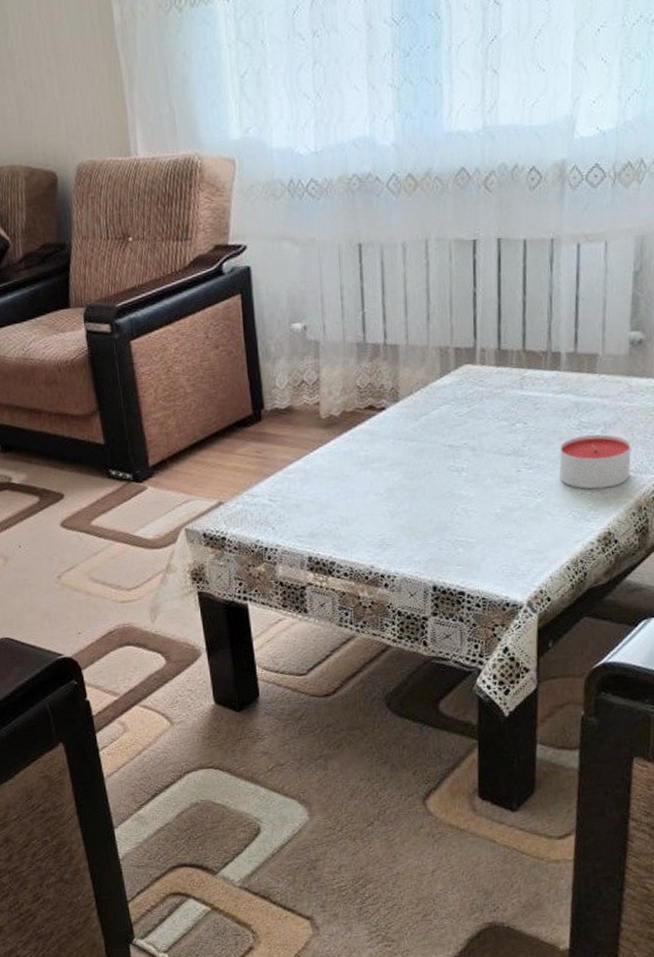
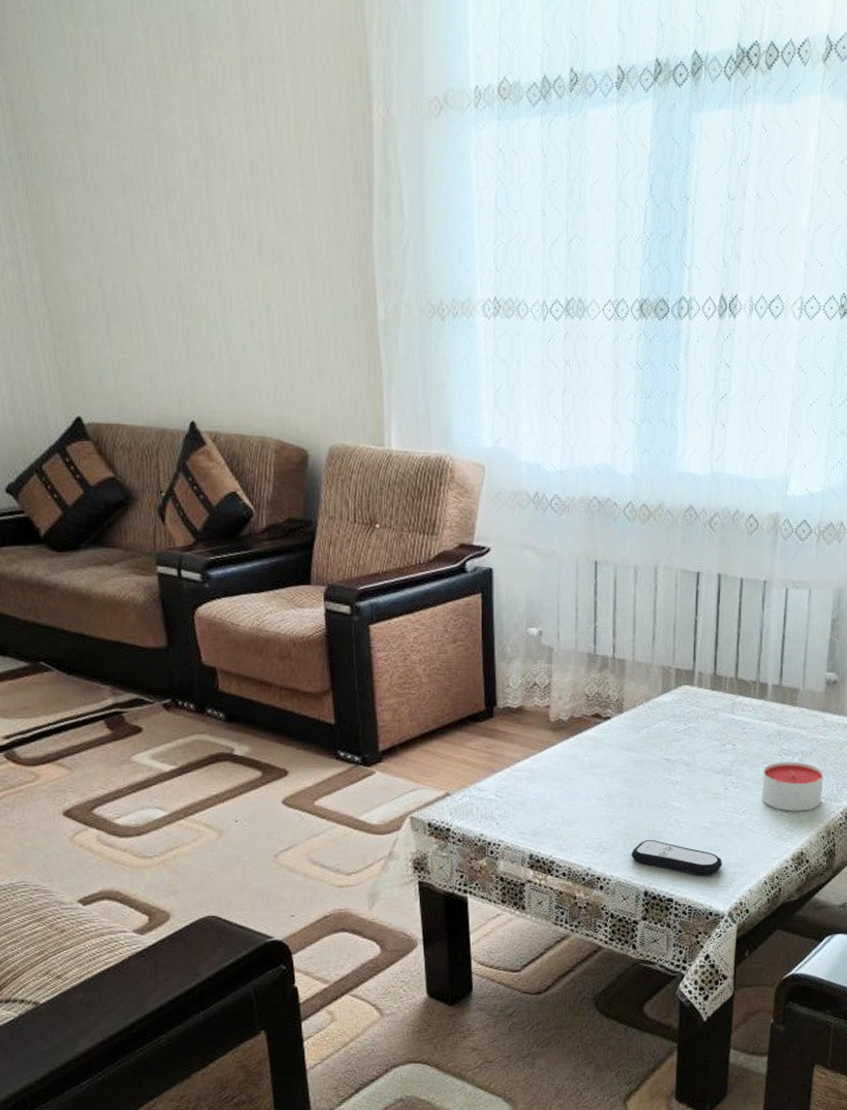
remote control: none [416,531,518,565] -> present [631,839,722,875]

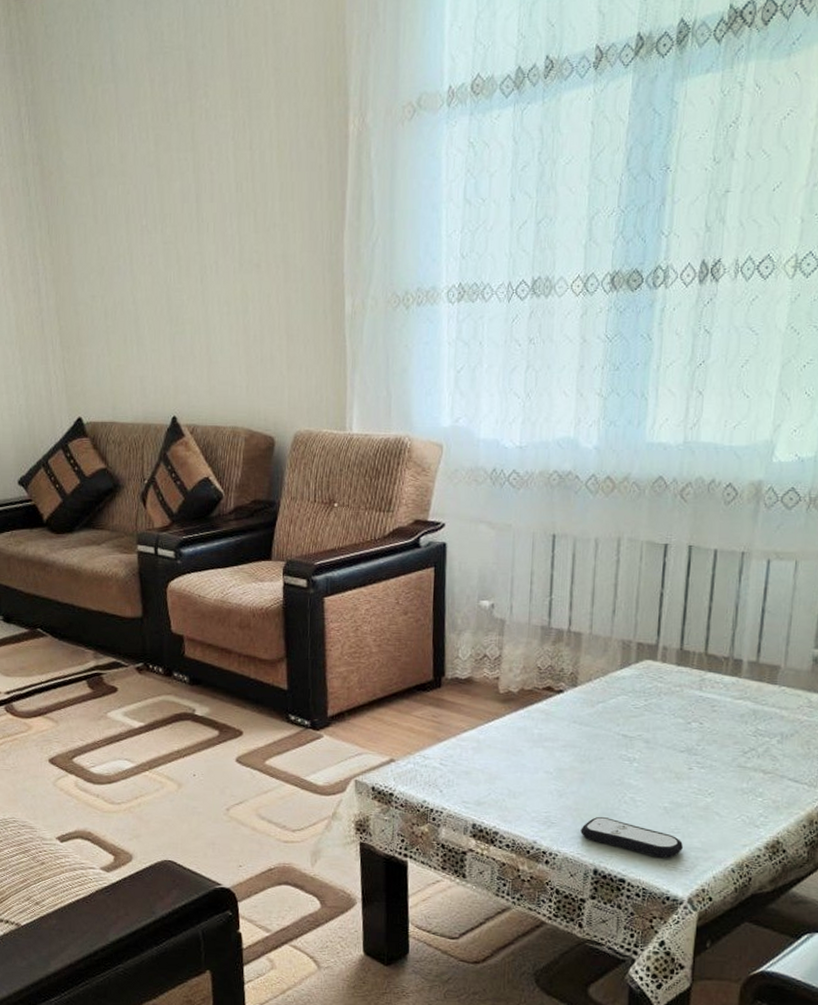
candle: present [762,762,823,812] -> none [731,743,807,797]

